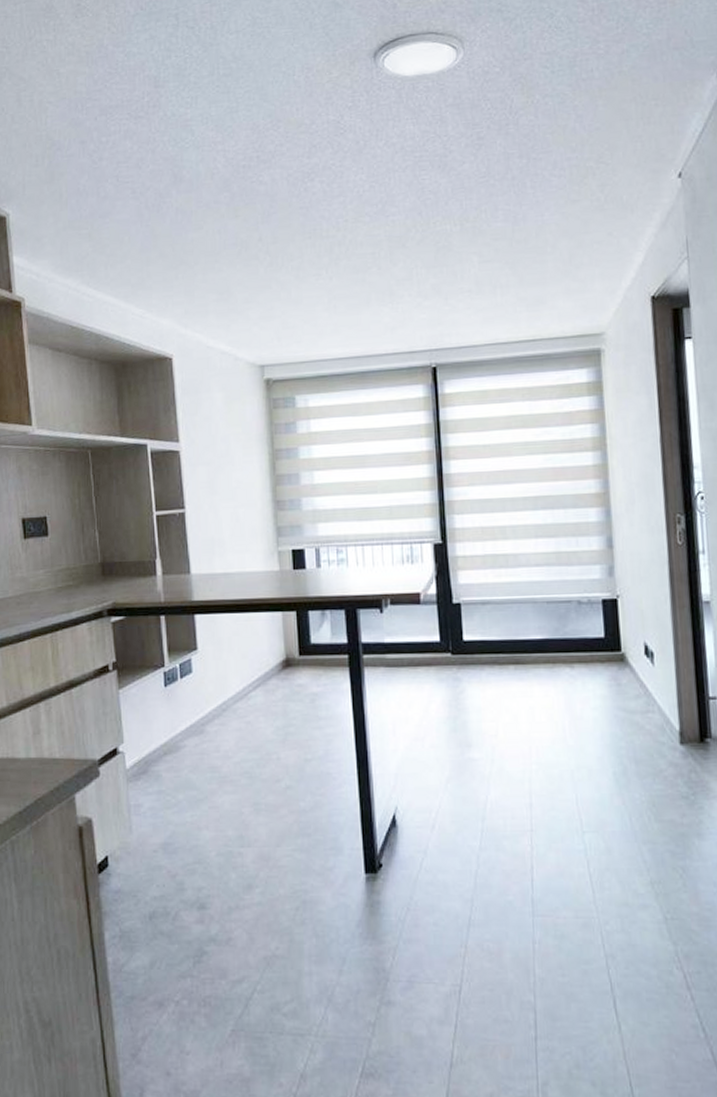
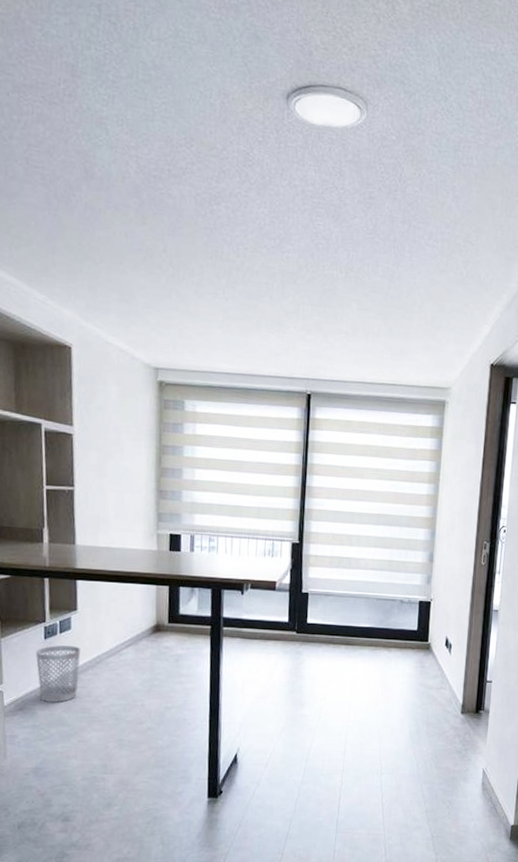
wastebasket: none [156,692,205,762] -> present [35,645,80,703]

